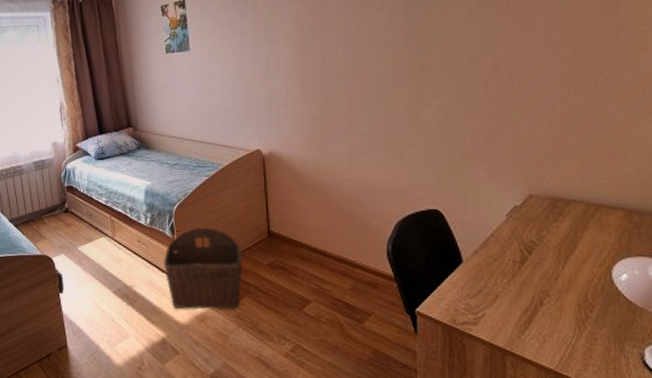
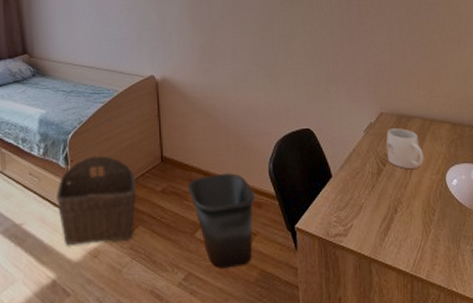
waste bin: none [296,251,371,345] -> present [187,173,256,268]
mug: none [533,213,584,260] -> present [385,128,424,170]

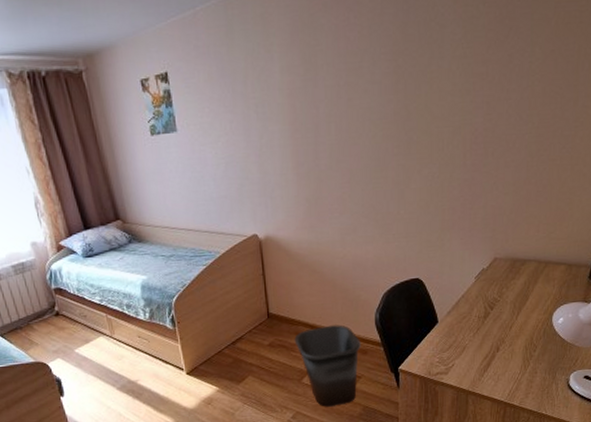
wicker basket: present [55,155,137,245] -> none [166,316,245,396]
mug: present [385,128,424,170] -> none [495,272,534,312]

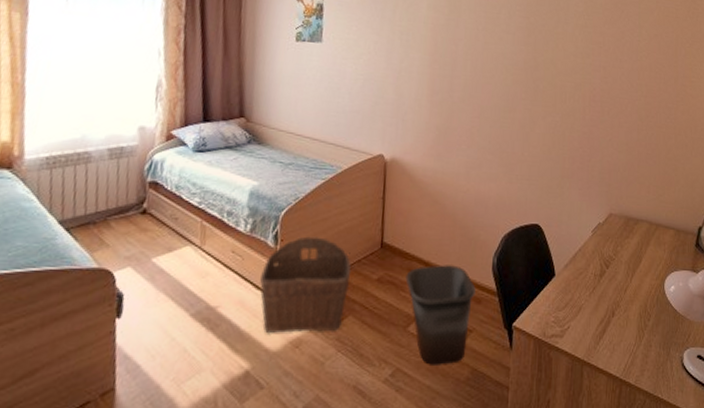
wicker basket: none [166,316,245,396] -> present [259,236,352,333]

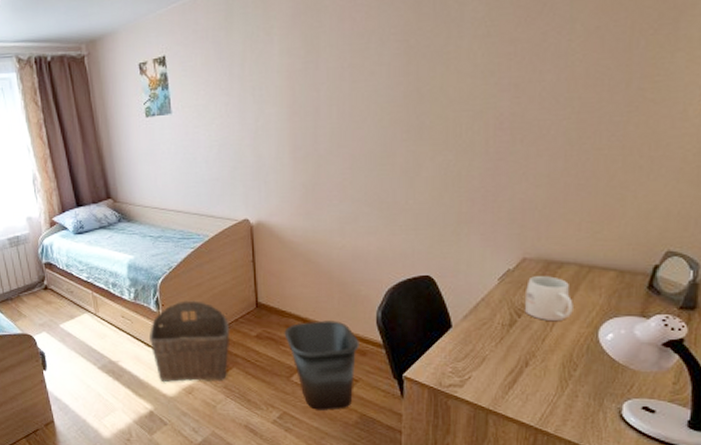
mug: none [611,230,646,274] -> present [524,276,573,322]

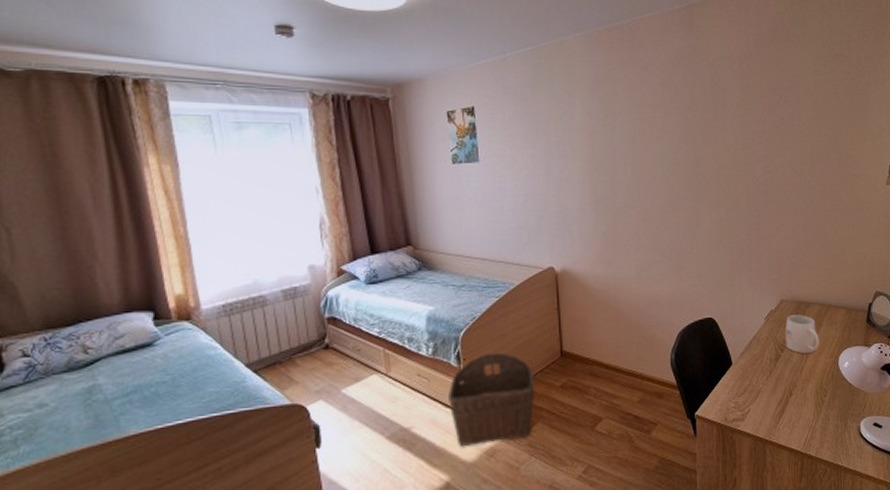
waste bin: present [284,320,359,410] -> none [588,365,657,459]

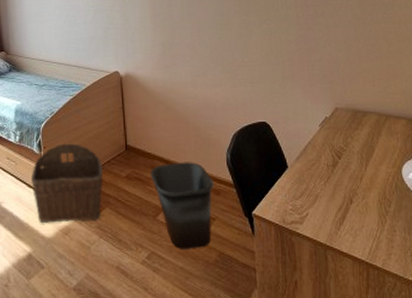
waste bin: none [588,365,657,459] -> present [150,162,214,249]
mug: present [784,315,820,354] -> none [341,123,380,163]

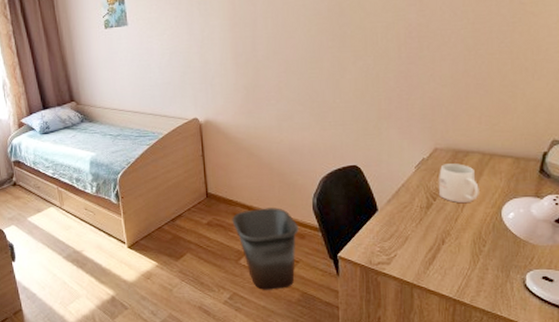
wicker basket: present [30,143,104,223] -> none [110,192,184,268]
mug: none [341,123,380,163] -> present [438,163,479,204]

